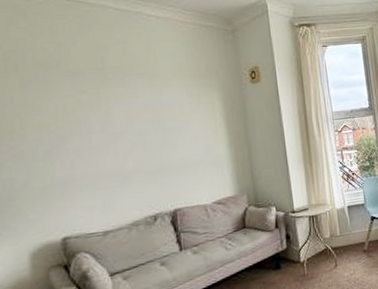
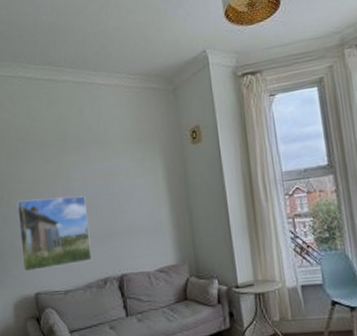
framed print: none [34,129,139,216] -> present [16,195,92,273]

